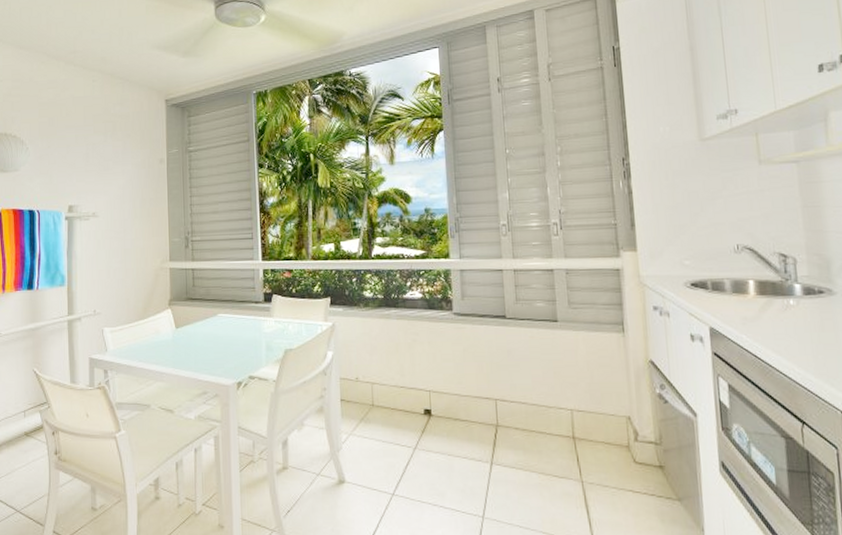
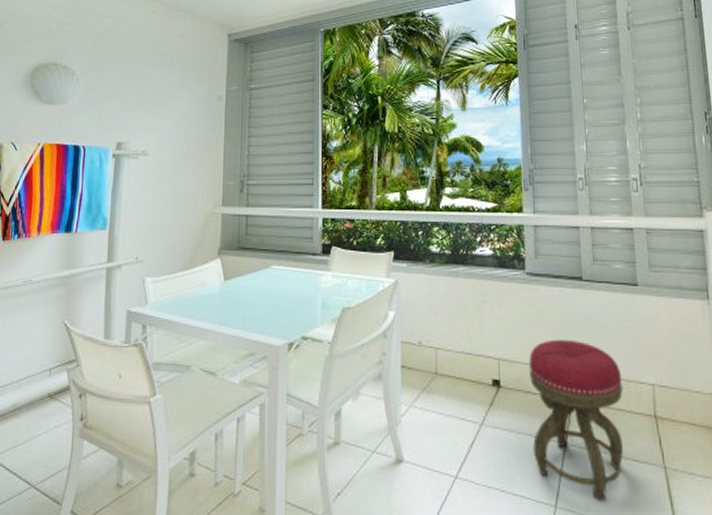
stool: none [457,371,545,512] -> present [529,339,624,502]

